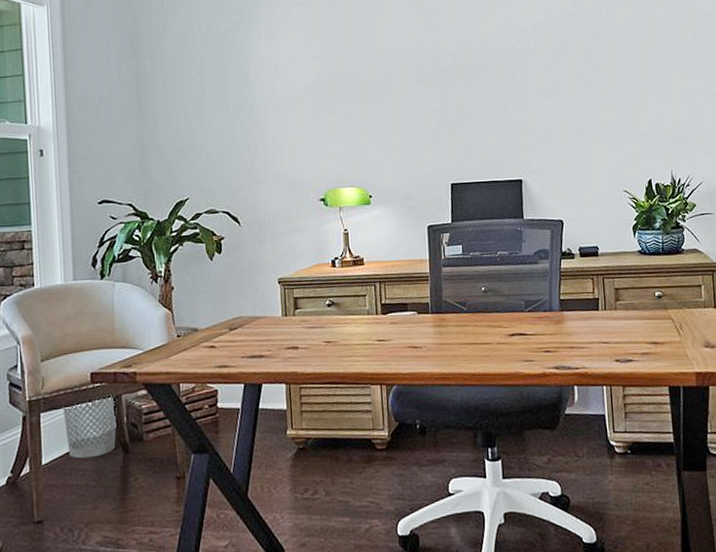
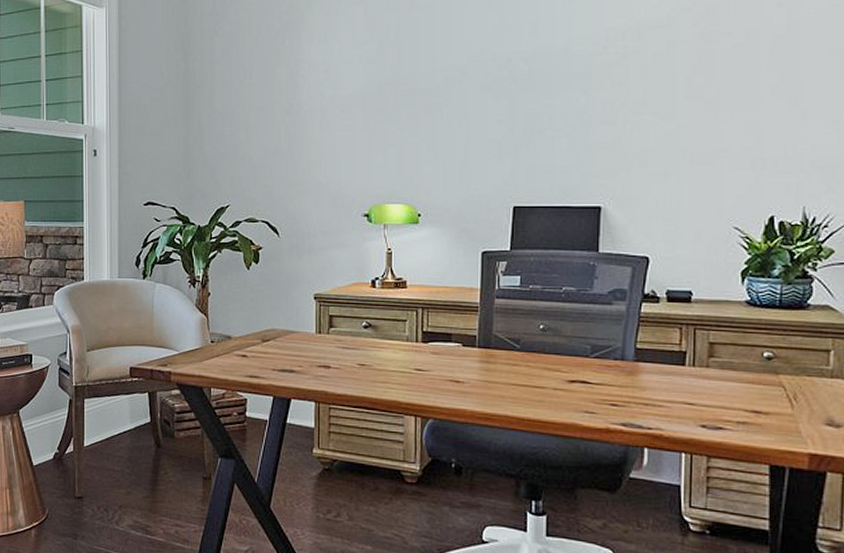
wastebasket: present [62,395,118,459] -> none [104,391,153,447]

